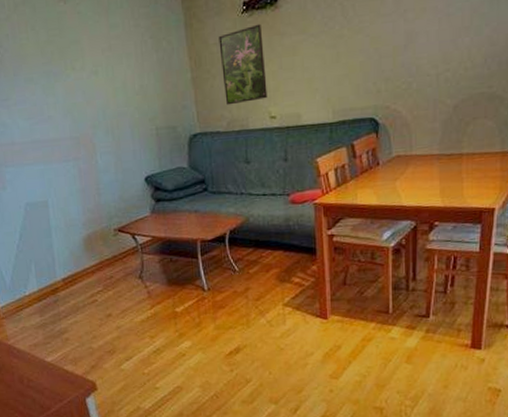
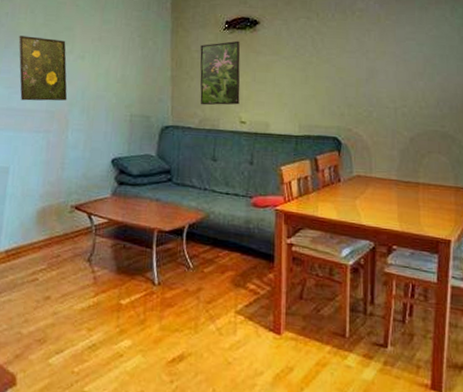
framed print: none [25,56,89,131] -> present [18,36,68,101]

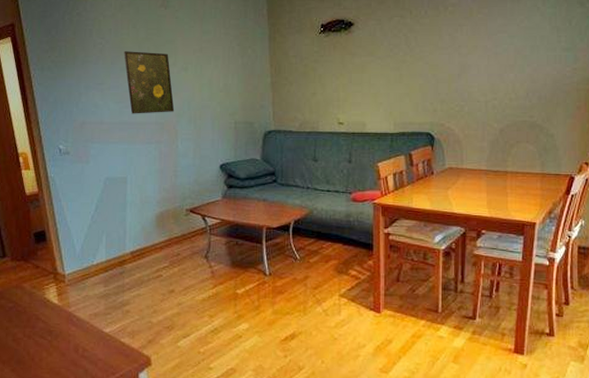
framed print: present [200,41,241,106] -> none [297,43,337,109]

